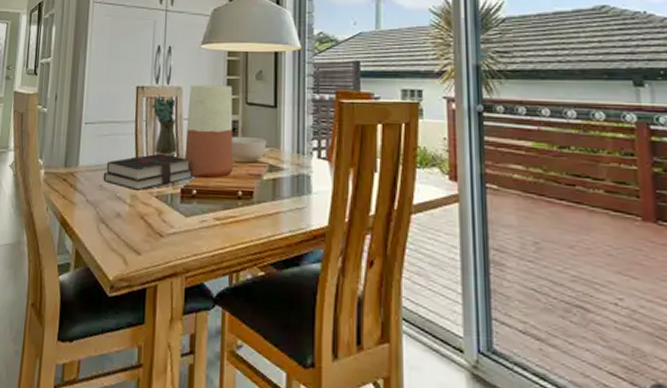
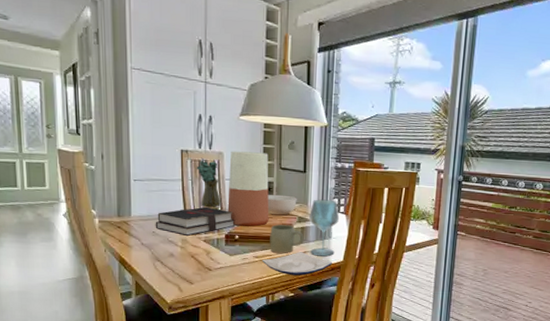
plate: none [224,212,315,247] -> present [262,252,333,276]
mug: none [234,175,275,215] -> present [270,224,303,254]
wine glass: none [282,141,321,219] -> present [309,199,340,257]

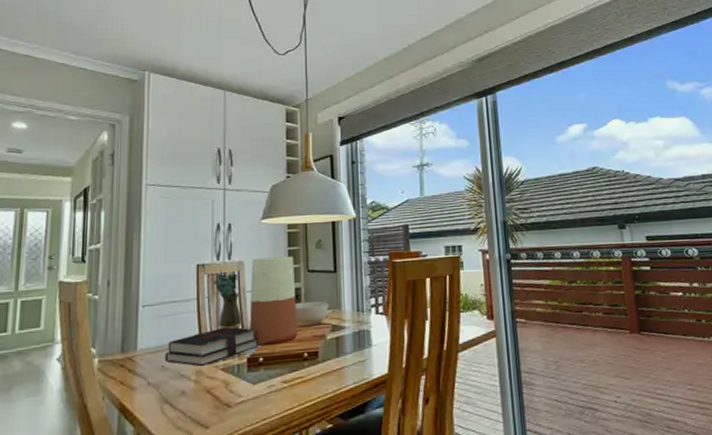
plate: present [262,252,333,276] -> none [292,368,376,401]
mug: present [270,224,303,254] -> none [300,336,338,375]
wine glass: present [309,199,340,257] -> none [344,300,379,371]

